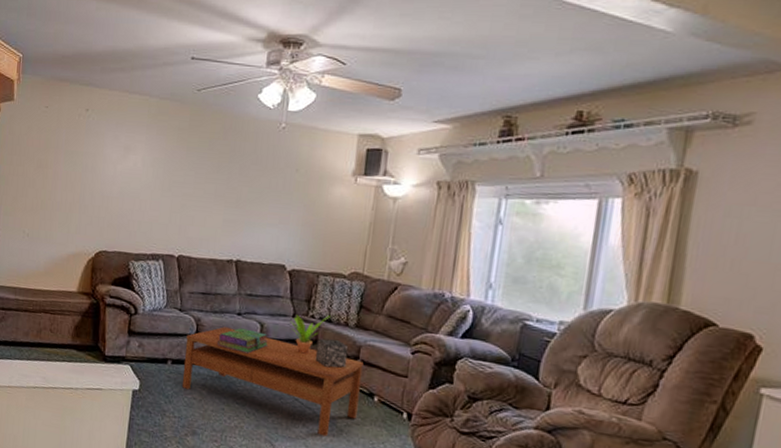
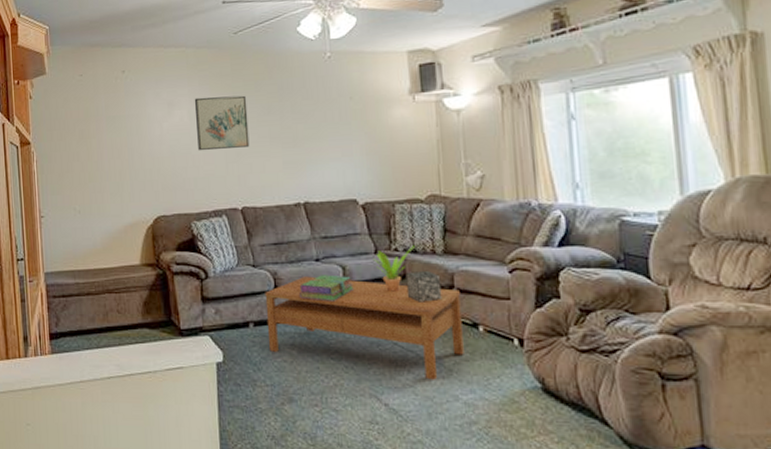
wall art: none [146,146,200,200] -> present [194,95,250,151]

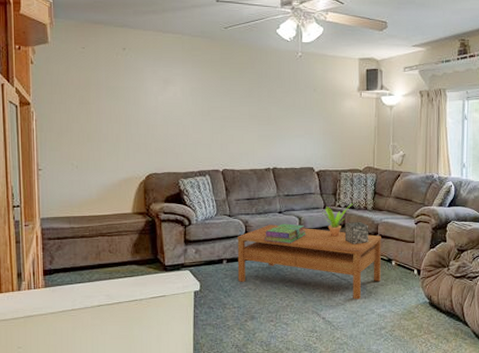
wall art: present [194,95,250,151] -> none [187,78,232,122]

